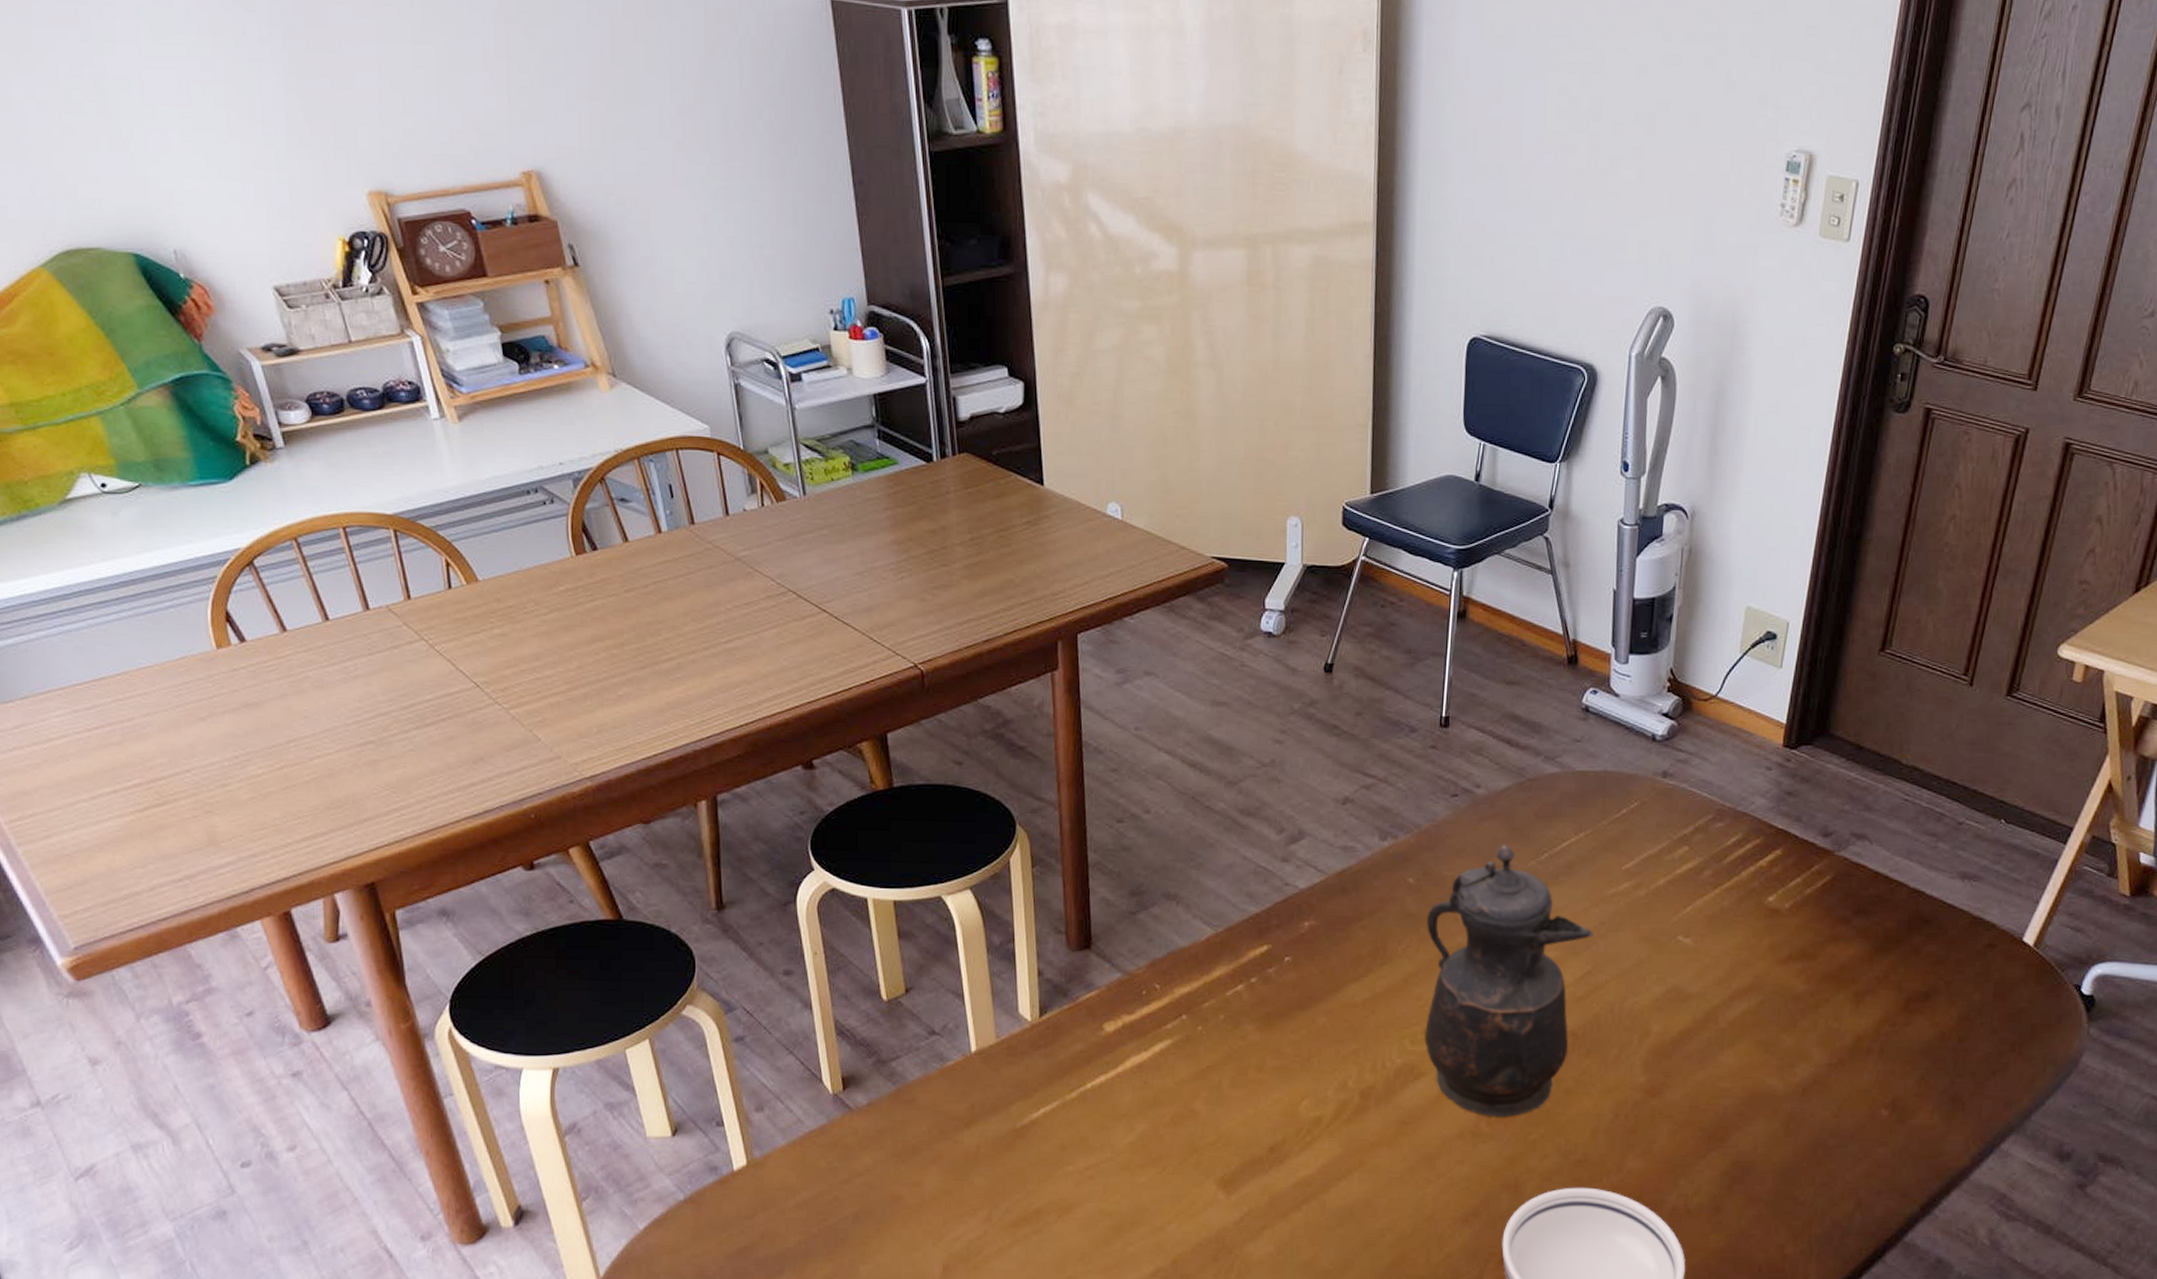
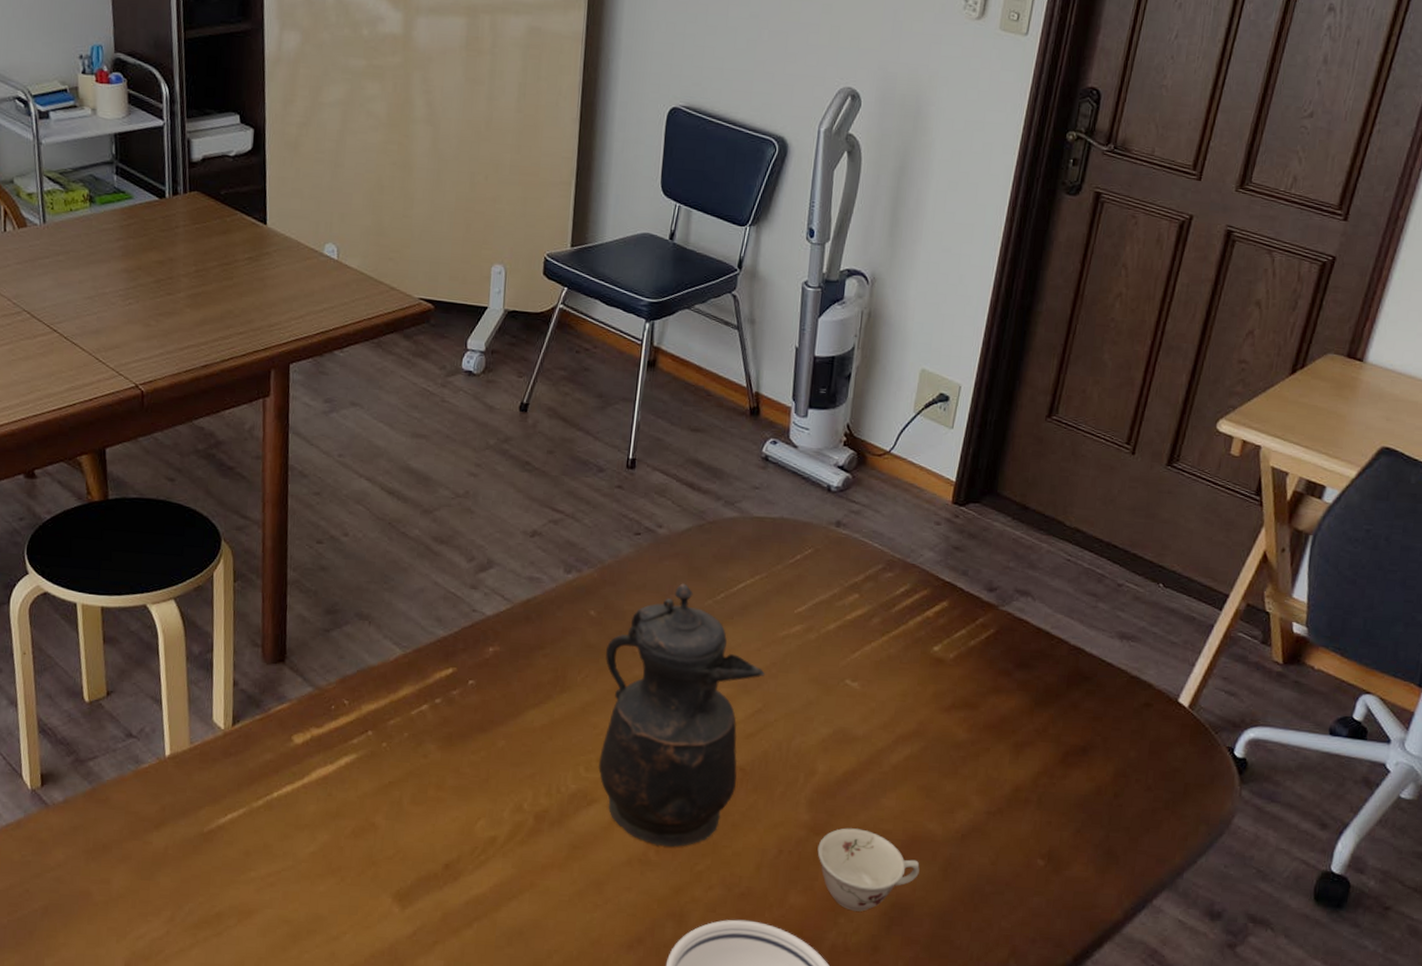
teacup: none [1654,1088,1761,1172] -> present [817,828,920,912]

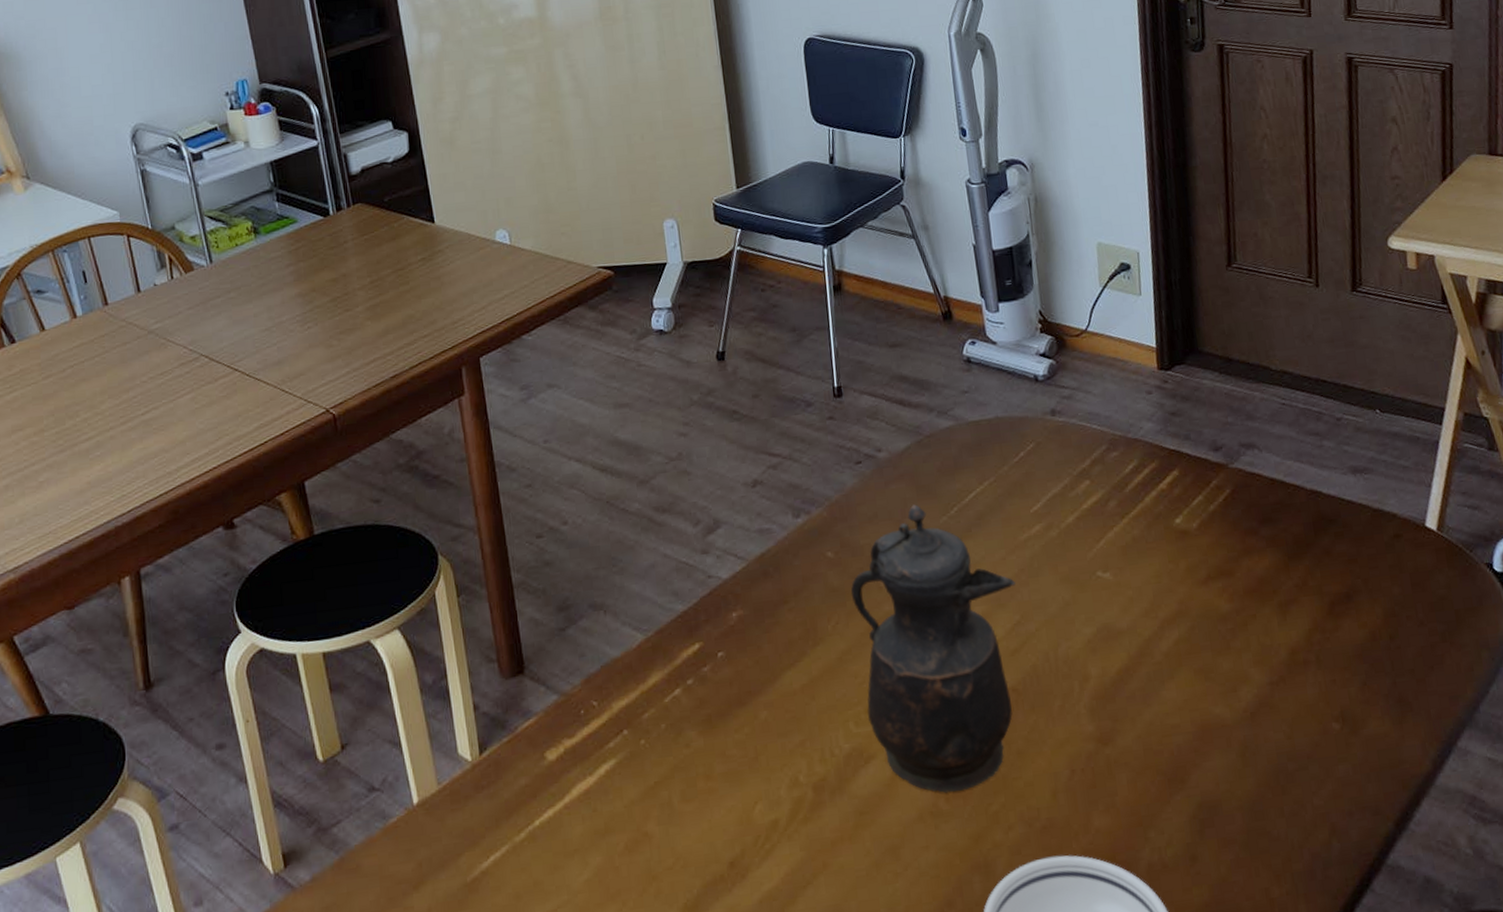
teacup: present [817,828,920,912] -> none [1109,728,1218,822]

